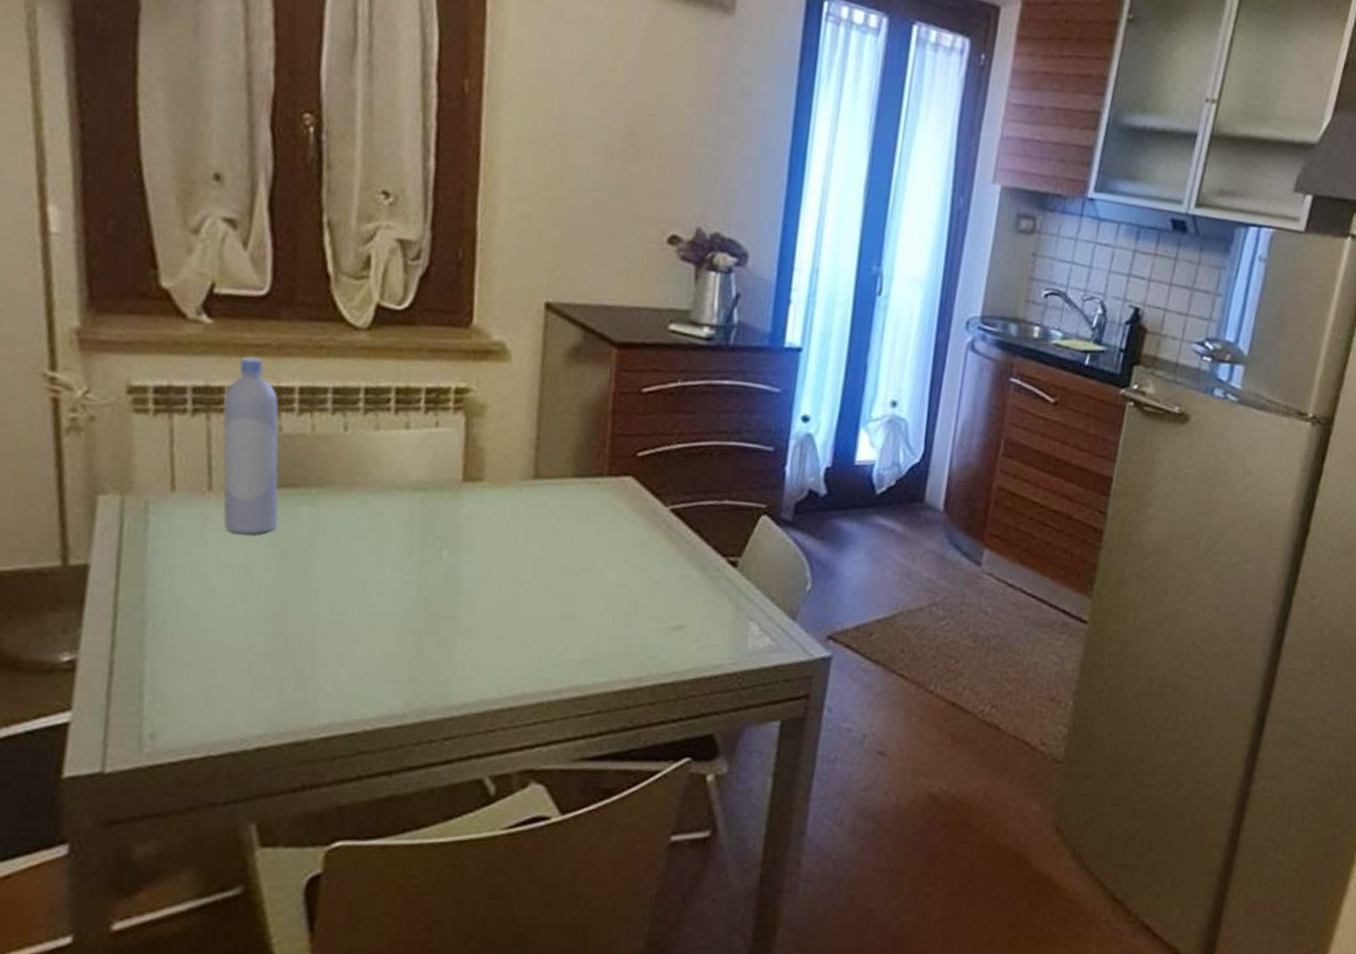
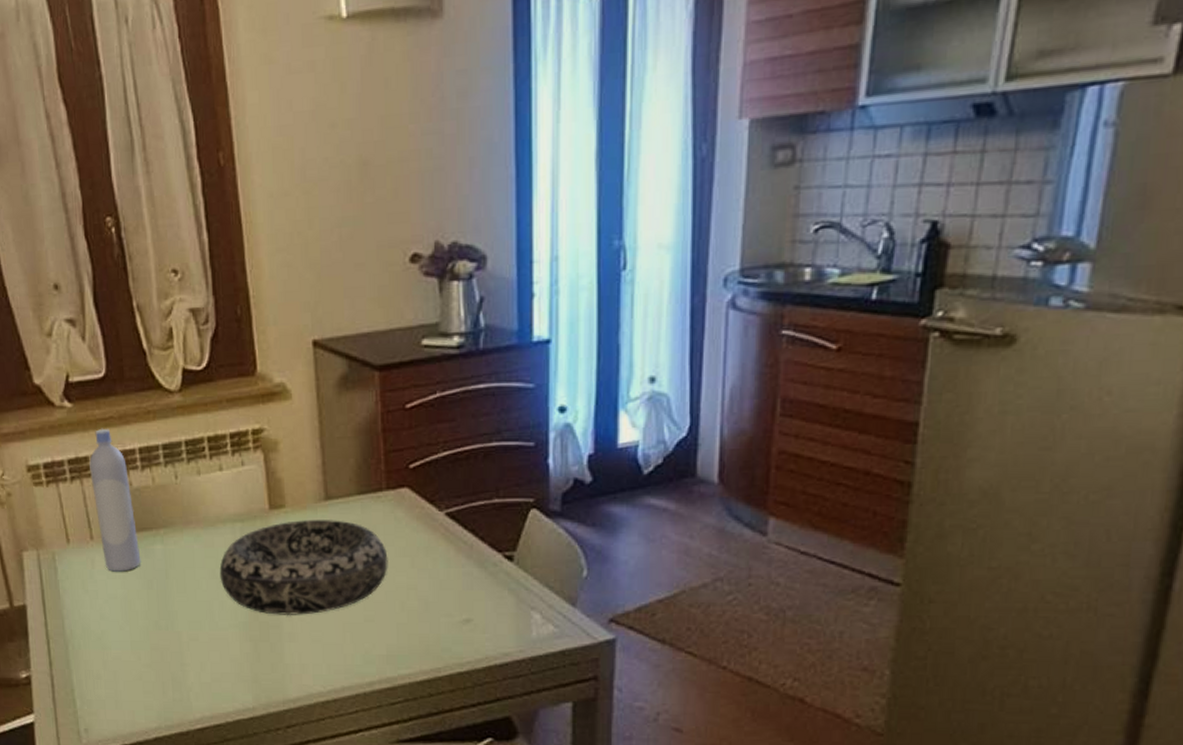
decorative bowl: none [384,497,599,607] -> present [219,520,388,616]

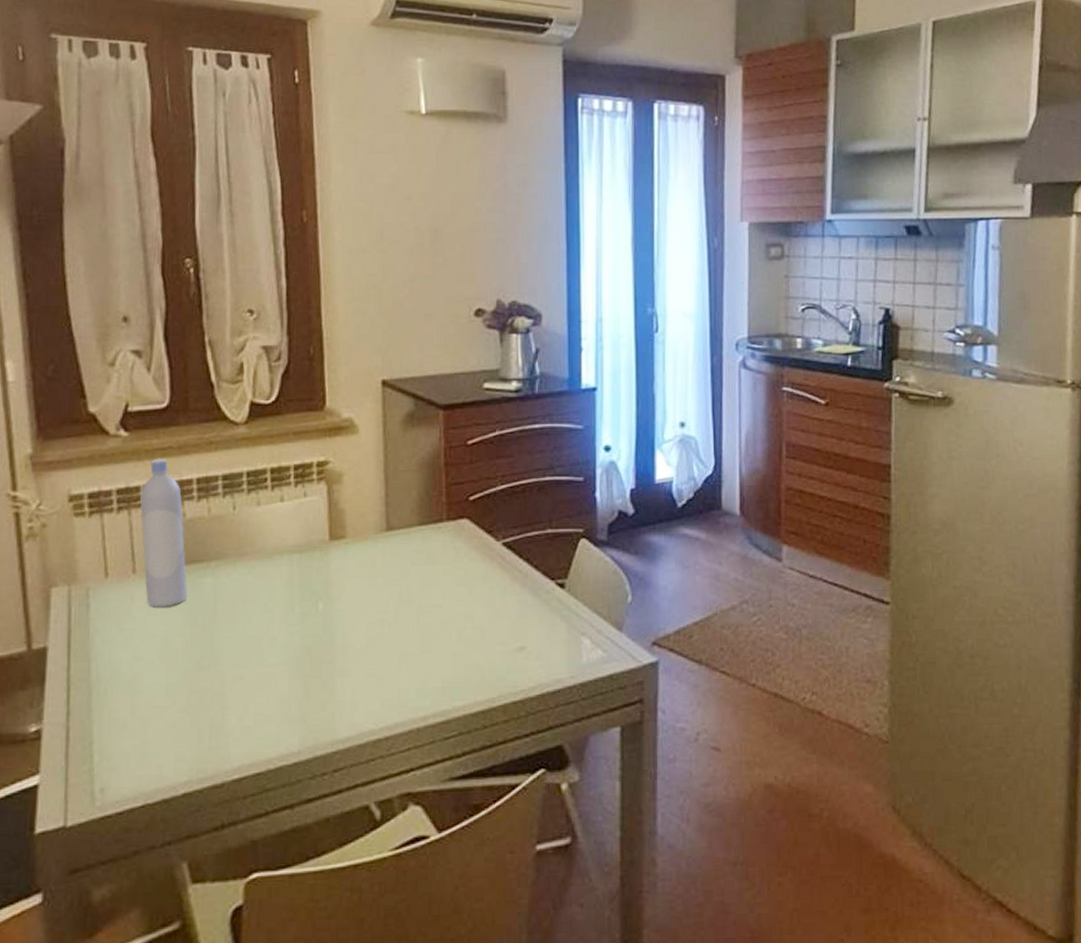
decorative bowl: present [219,520,388,616] -> none [272,550,446,650]

